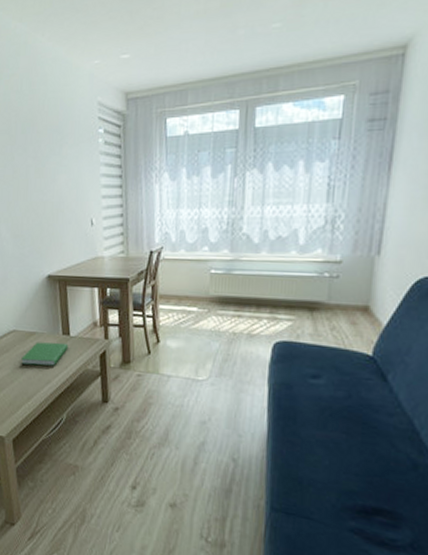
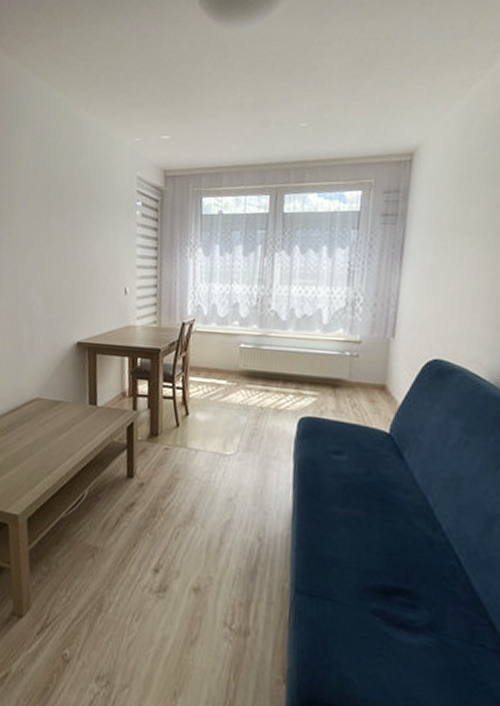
hardcover book: present [21,342,69,366] -> none [43,411,95,438]

